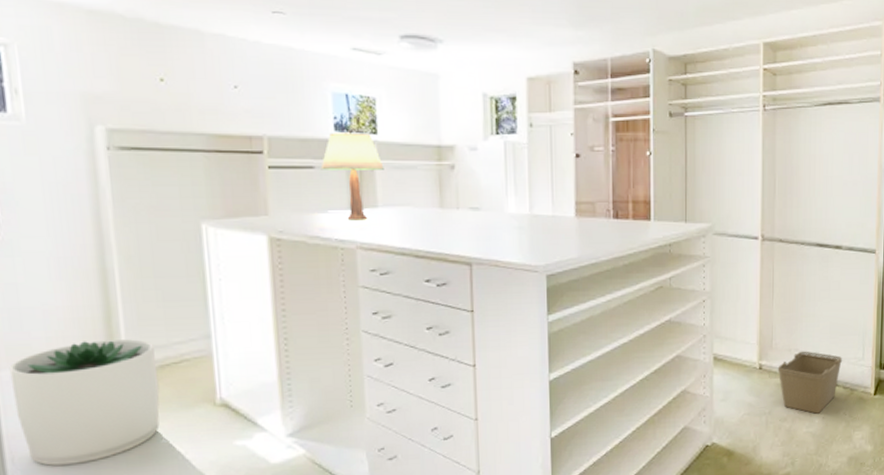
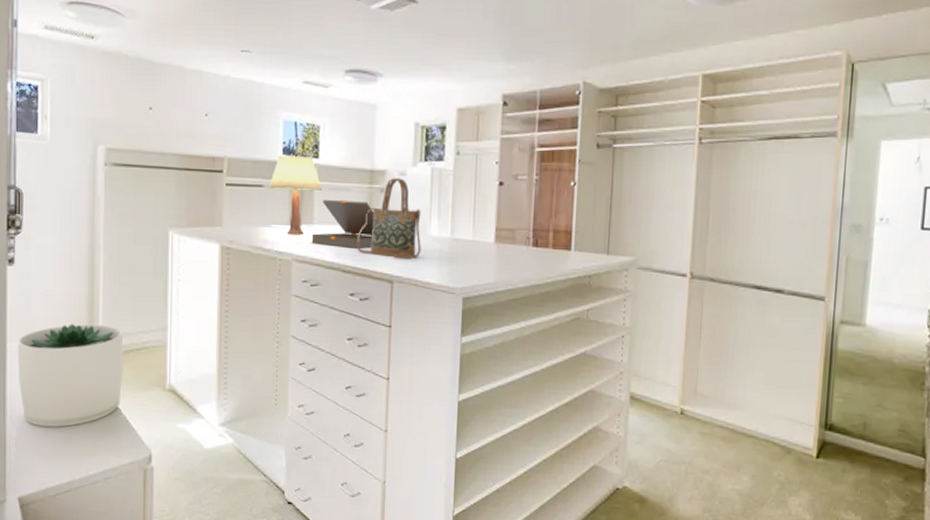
jewelry box: none [376,179,447,231] -> present [311,199,374,249]
handbag: none [427,153,499,240] -> present [356,178,421,260]
bicycle basket: present [777,351,842,414] -> none [701,399,779,471]

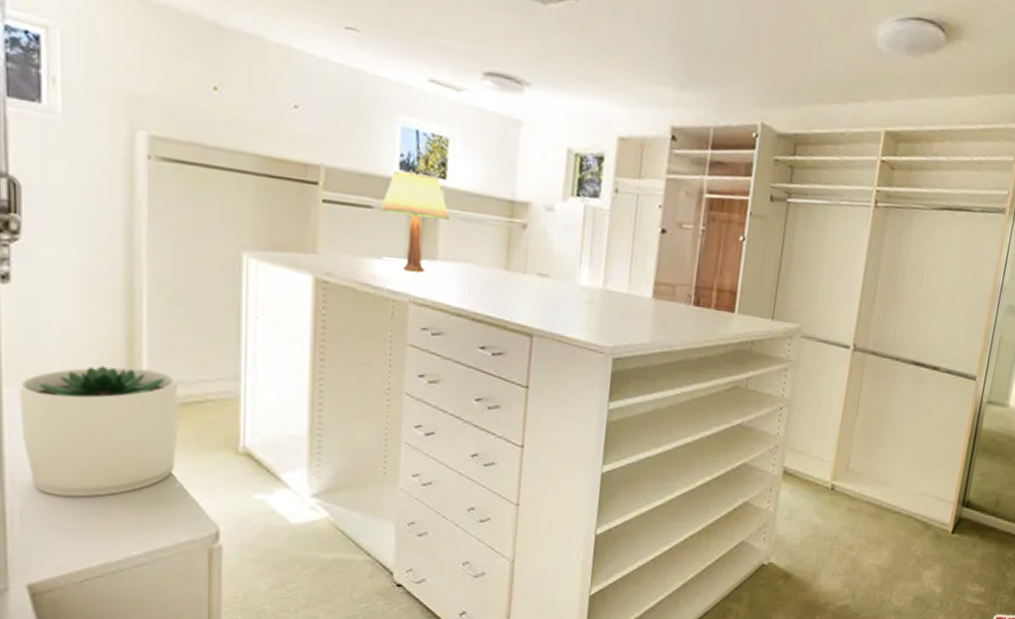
jewelry box: present [311,199,374,249] -> none [434,232,513,295]
handbag: present [356,178,421,260] -> none [489,212,570,311]

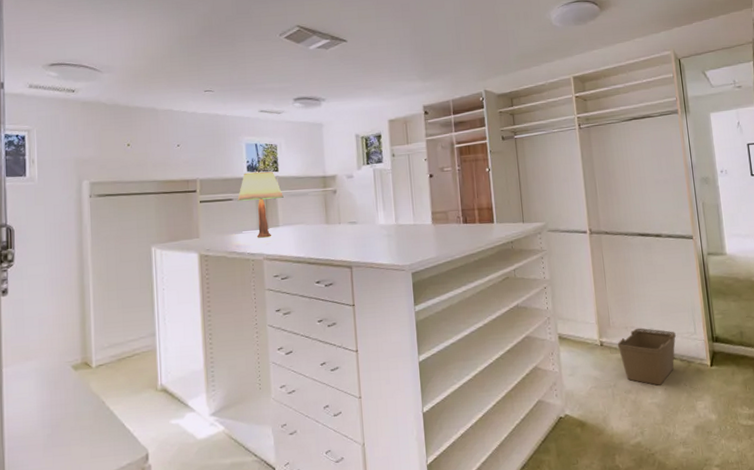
planter: present [18,365,179,498] -> none [13,339,117,443]
bicycle basket: none [850,476,923,546] -> present [617,328,676,386]

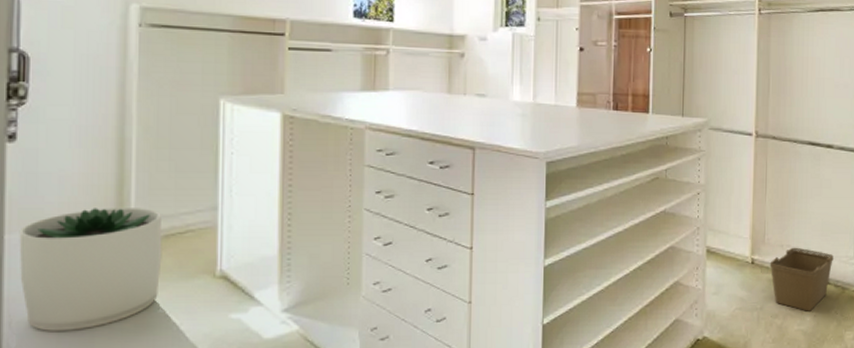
planter: none [13,339,117,443] -> present [19,208,162,331]
table lamp: present [237,169,284,238] -> none [337,17,397,102]

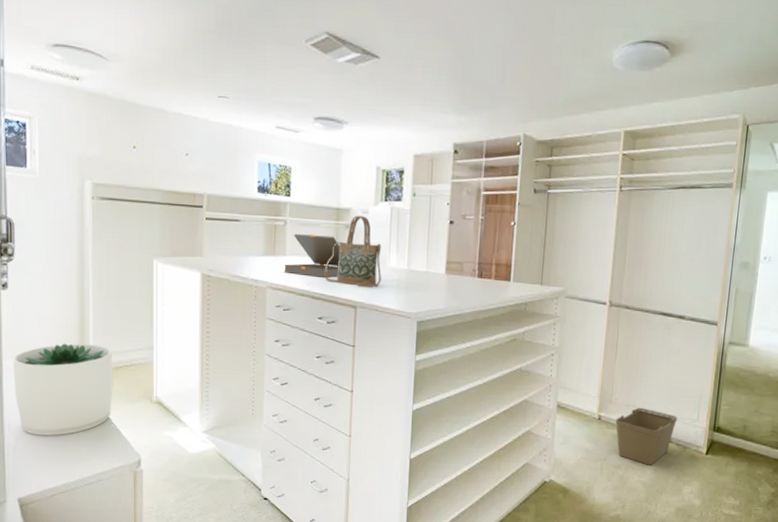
jewelry box: none [386,64,454,115] -> present [284,234,340,278]
handbag: none [435,43,503,125] -> present [324,215,382,288]

